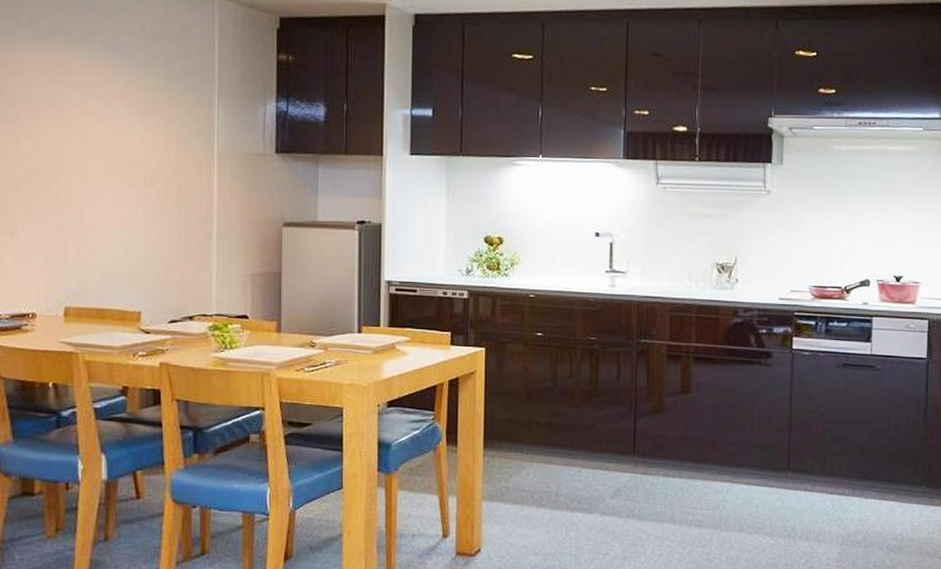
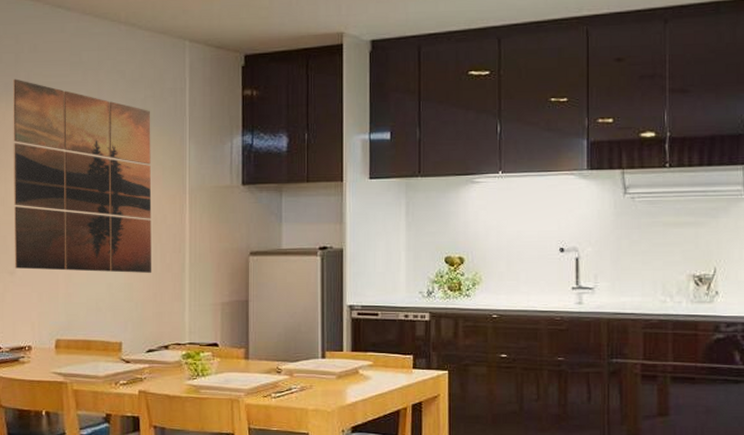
wall art: none [12,21,176,240] -> present [12,79,152,273]

